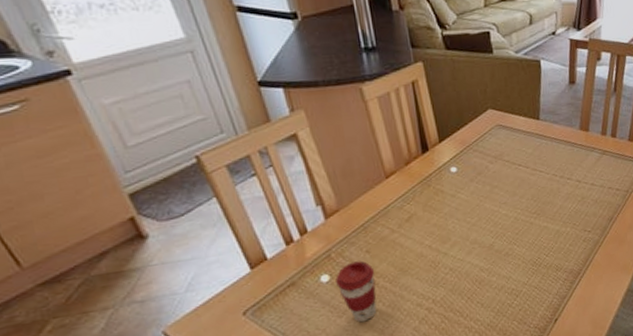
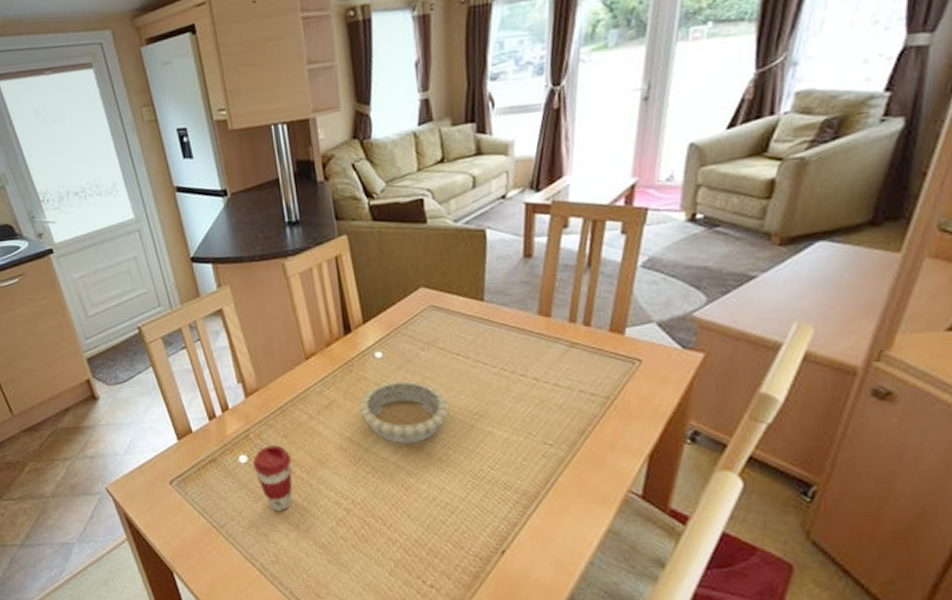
decorative bowl: none [437,190,514,245] -> present [359,381,450,443]

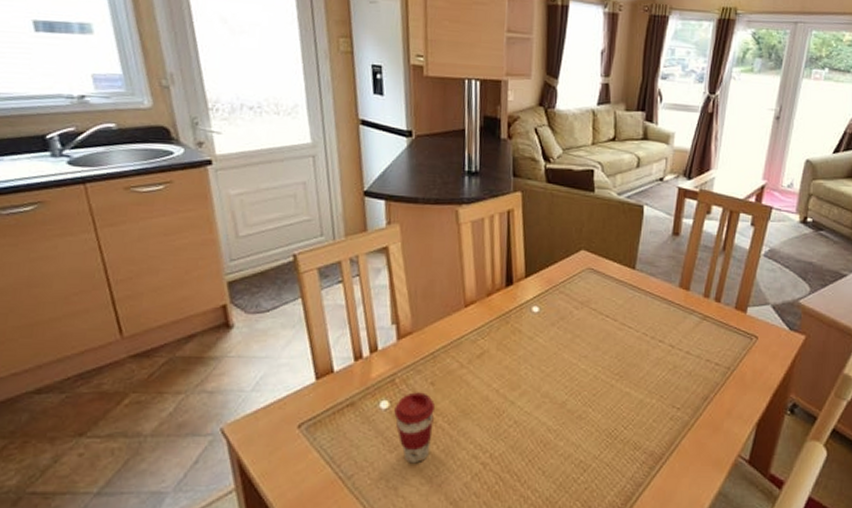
decorative bowl: present [359,381,450,443] -> none [510,337,594,399]

